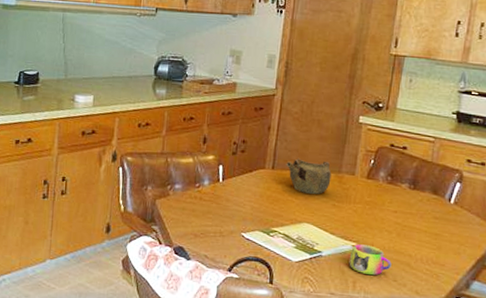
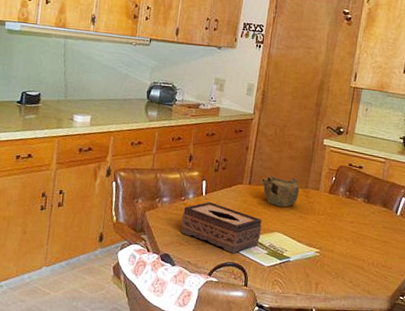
tissue box: none [196,189,288,247] -> present [181,202,262,254]
mug: present [349,244,392,276] -> none [312,250,348,278]

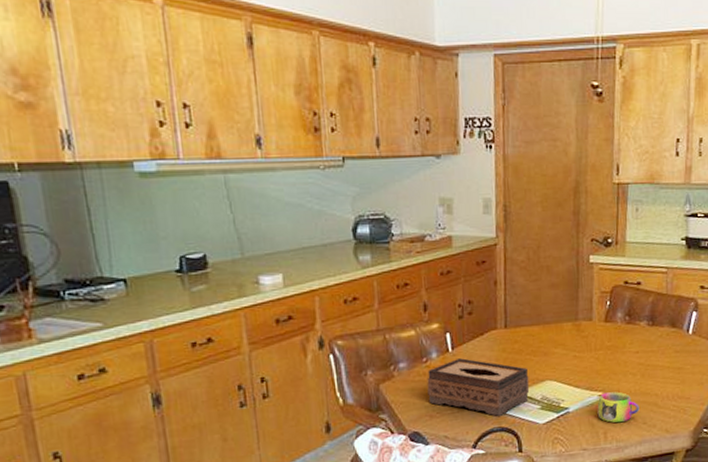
teapot: present [261,174,300,207] -> none [519,309,569,349]
mug: none [312,250,348,278] -> present [597,391,639,423]

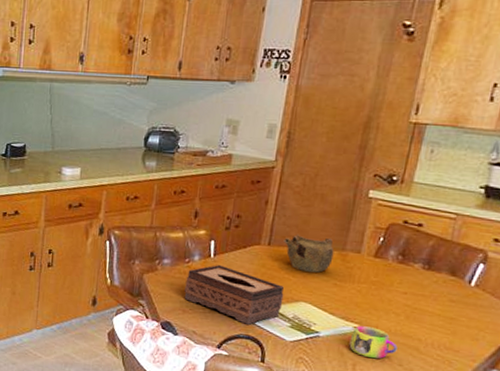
teapot: none [519,309,569,349] -> present [283,233,334,273]

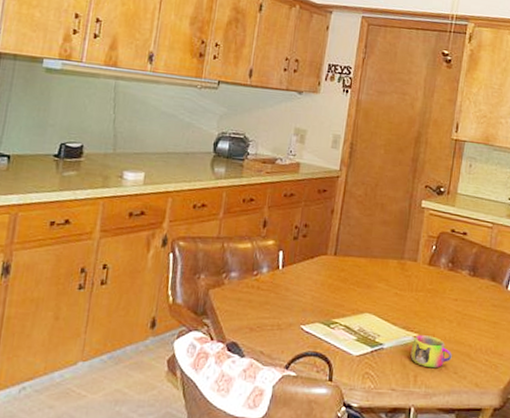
tissue box: present [185,265,284,325] -> none [252,277,350,340]
teapot: present [283,233,334,273] -> none [348,243,394,282]

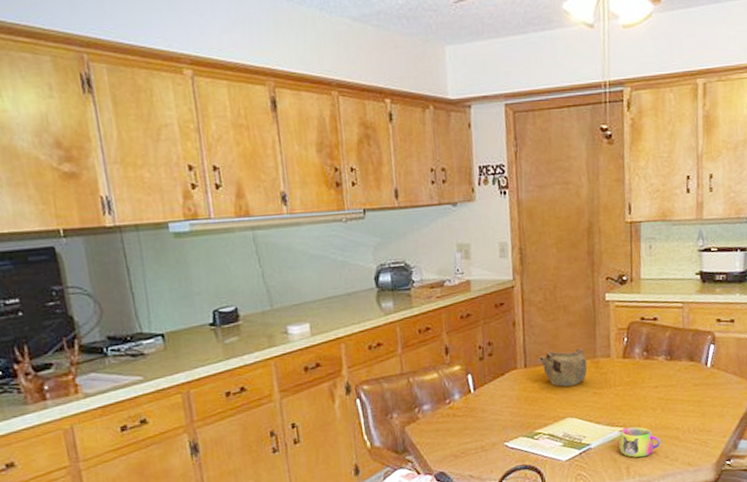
teapot: none [348,243,394,282] -> present [538,347,588,387]

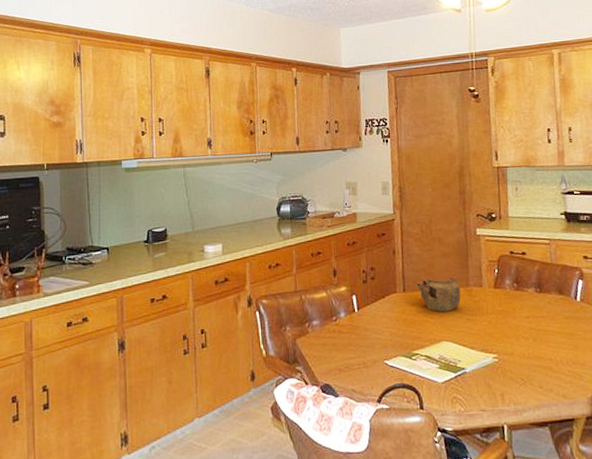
mug: present [618,426,661,458] -> none [492,354,535,386]

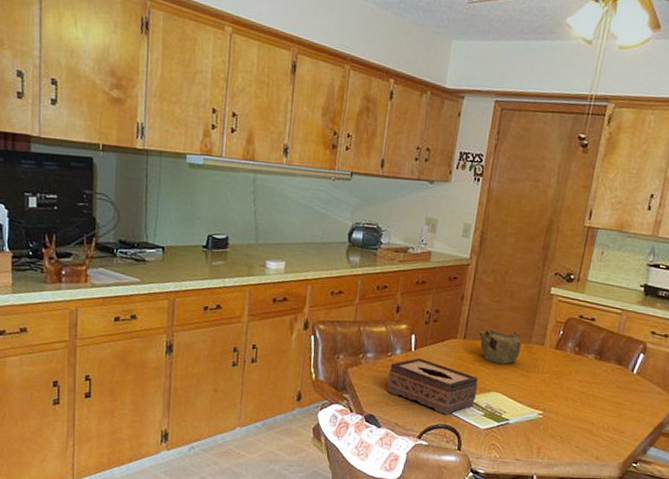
tissue box: none [336,318,428,373] -> present [387,358,478,415]

